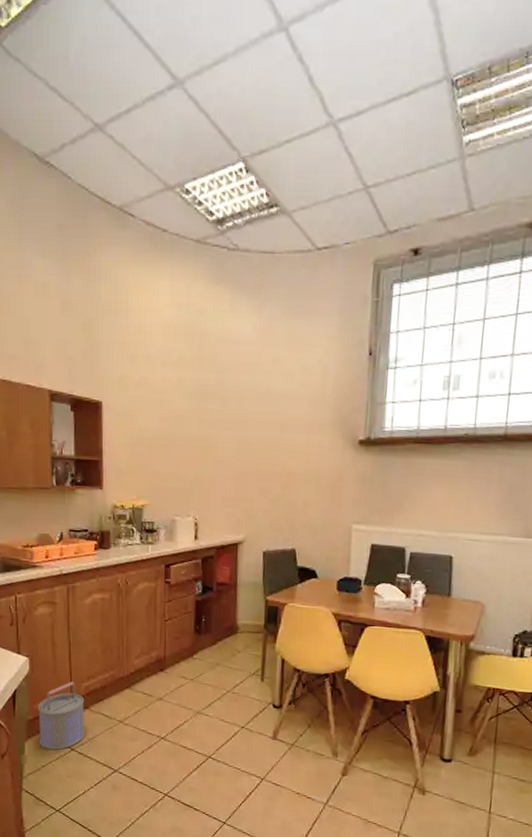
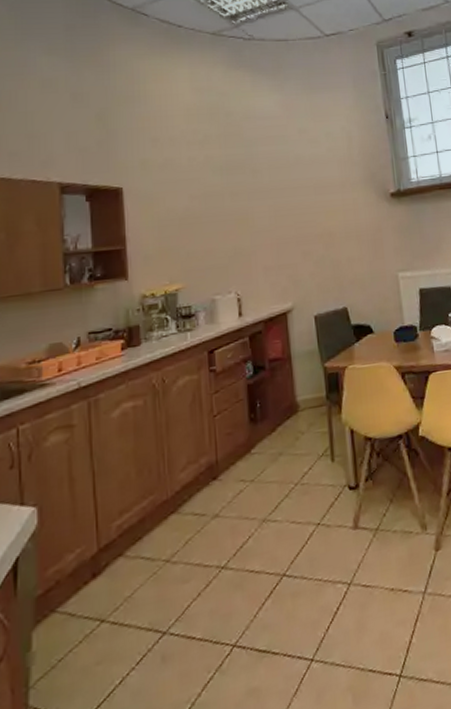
bucket: present [37,681,85,750] -> none [50,523,120,633]

